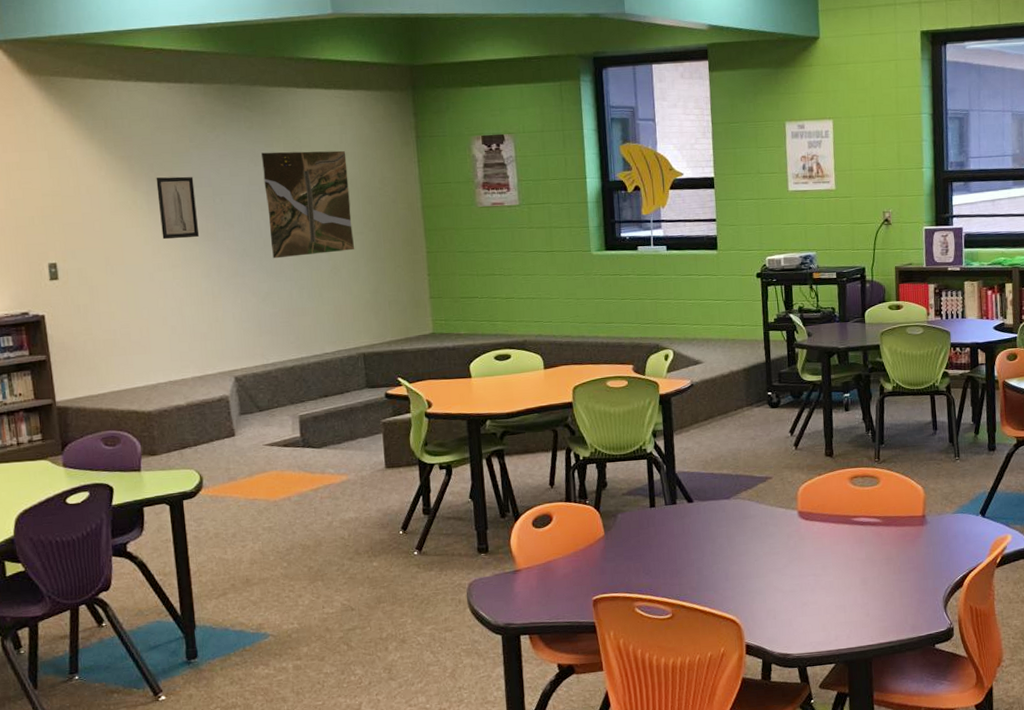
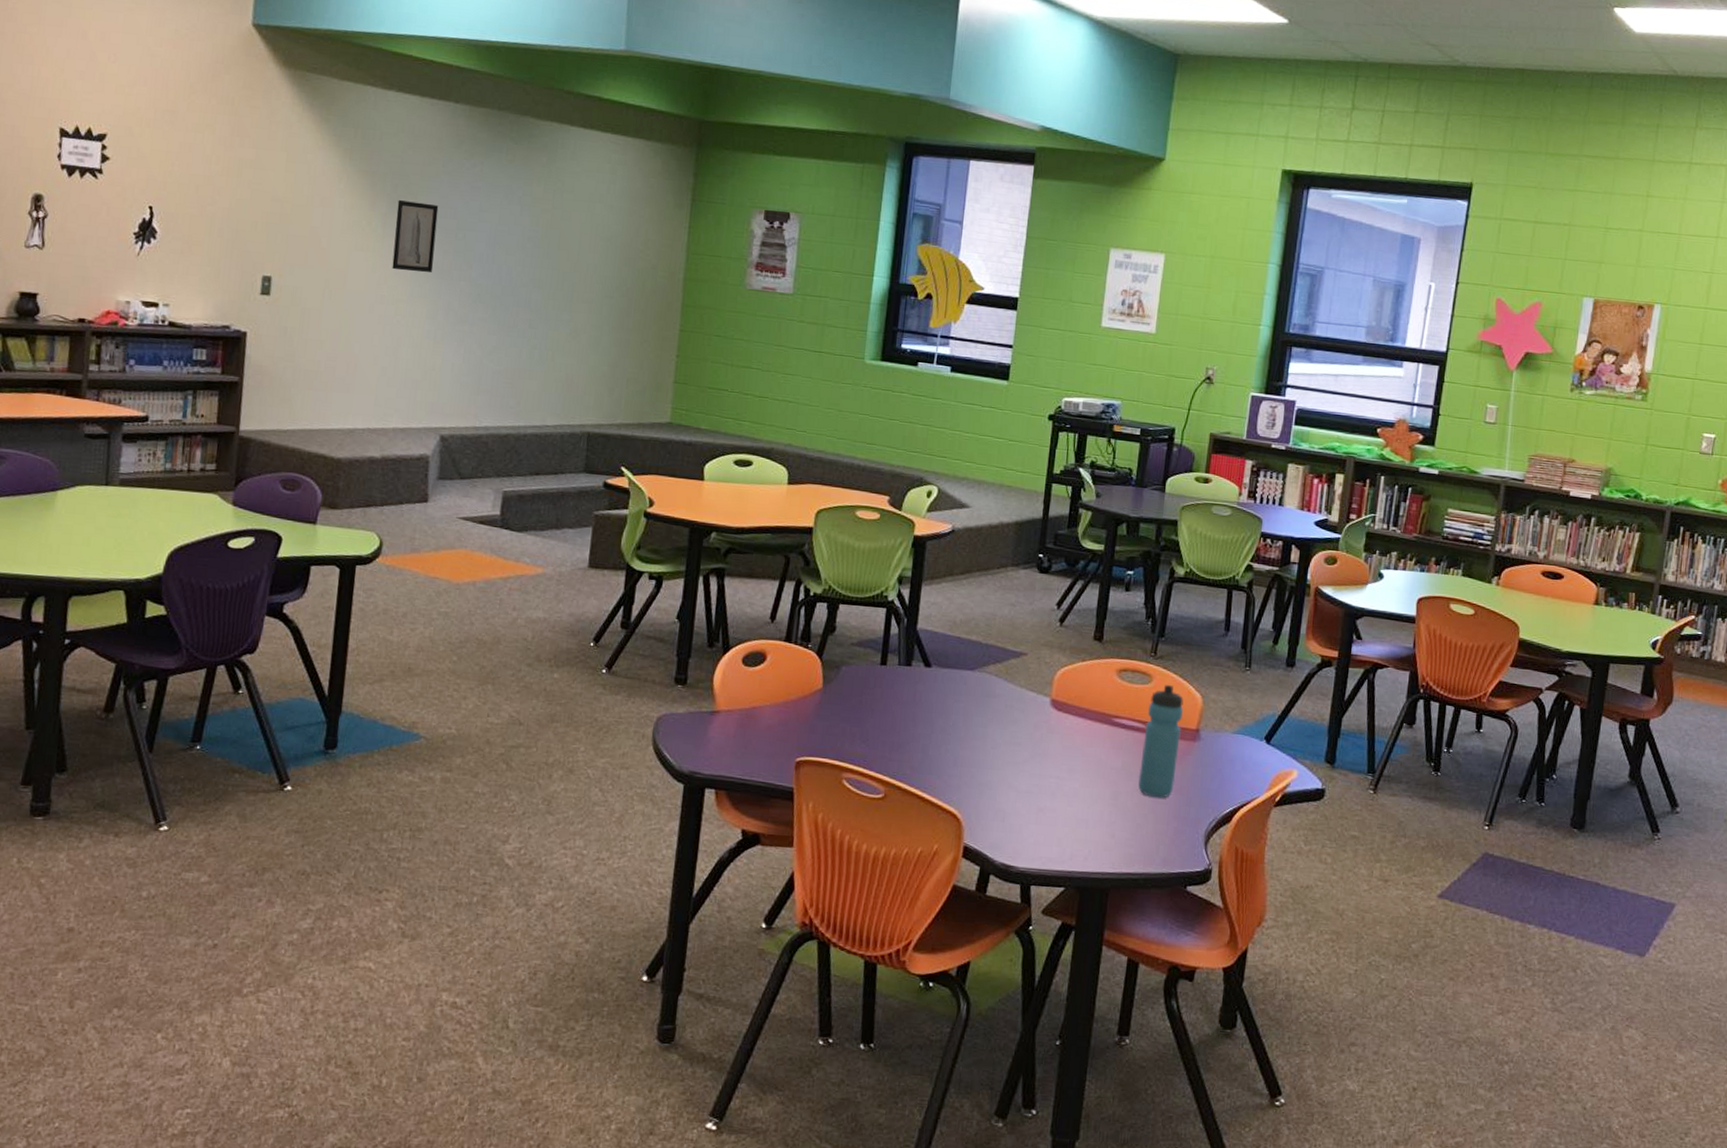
map: present [261,150,355,259] -> none [508,191,611,315]
water bottle: none [880,482,912,578] -> present [1138,684,1184,798]

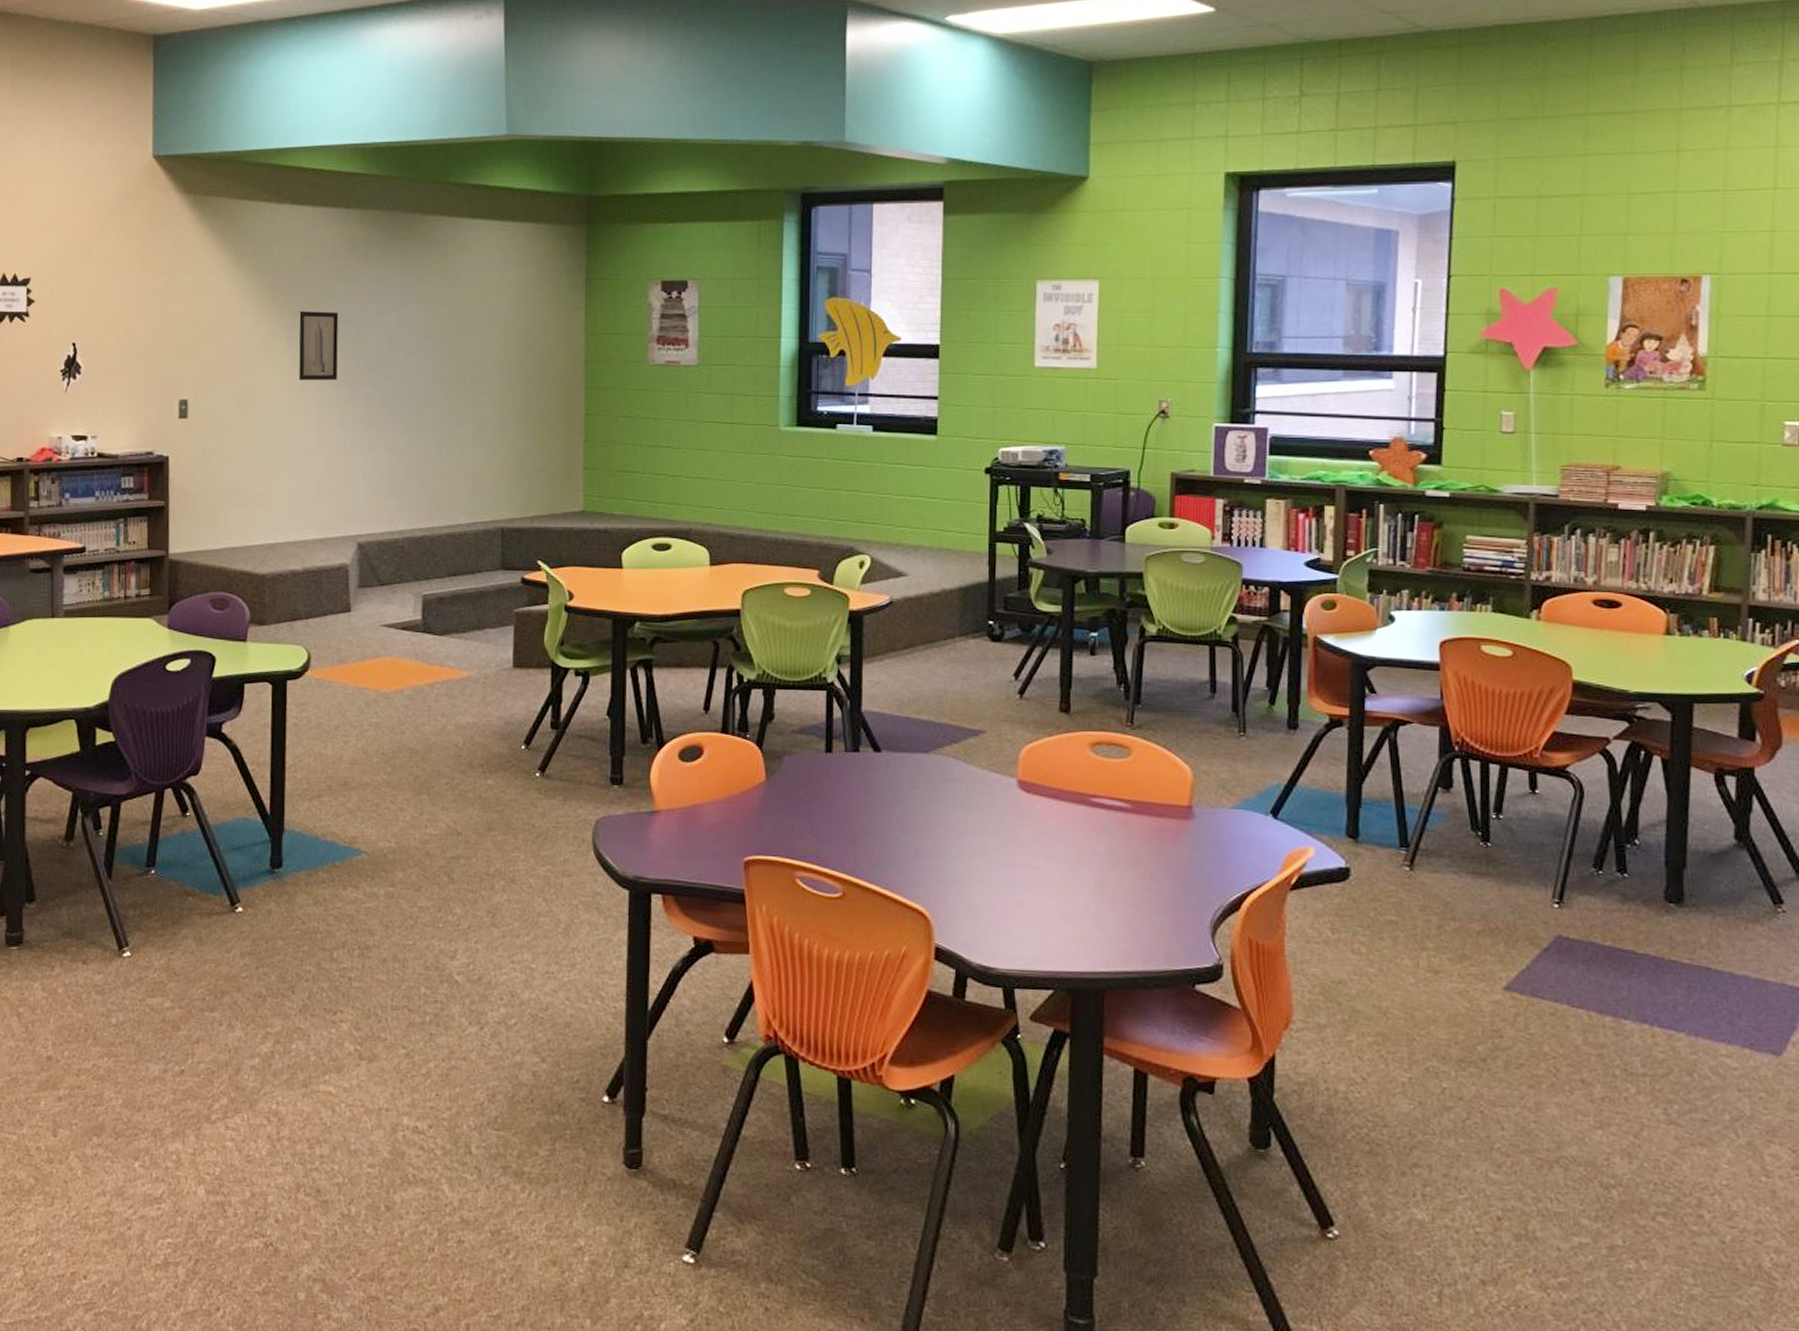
water bottle: present [1138,684,1184,798] -> none [1126,756,1172,886]

